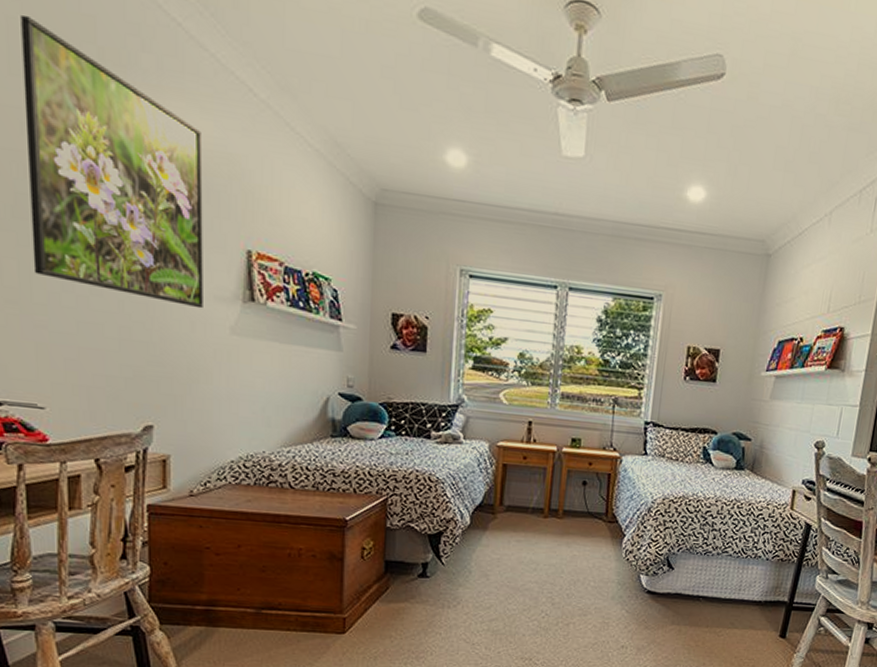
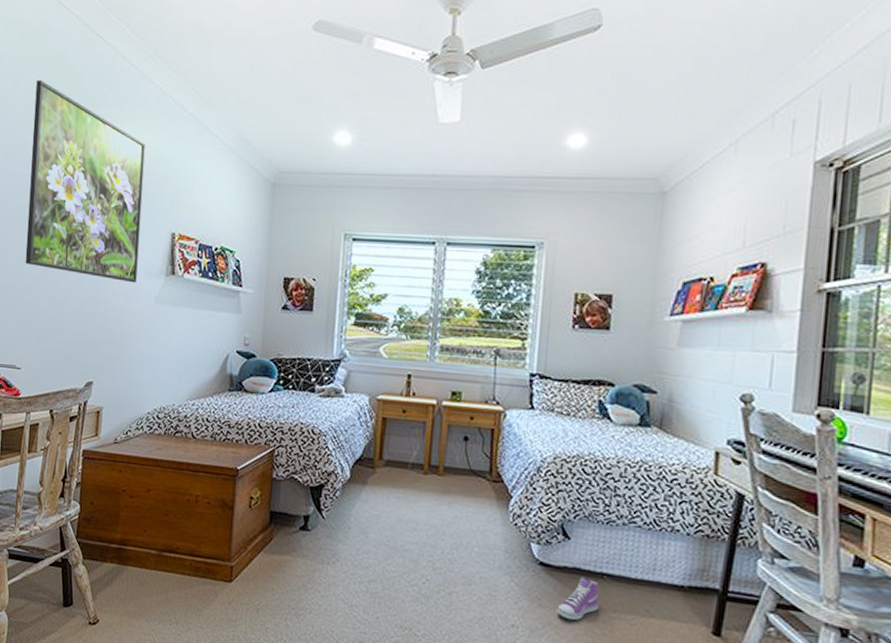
sneaker: none [660,600,695,637] -> present [556,577,600,620]

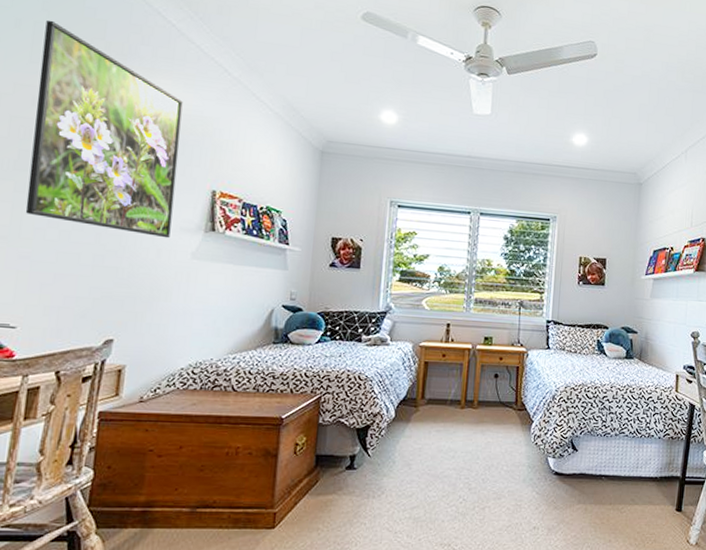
sneaker: present [556,577,600,620] -> none [568,480,599,515]

